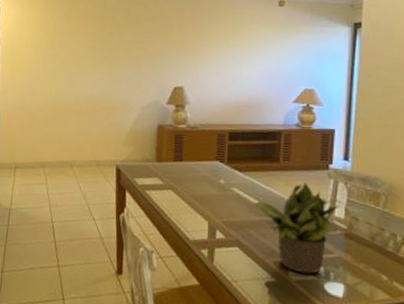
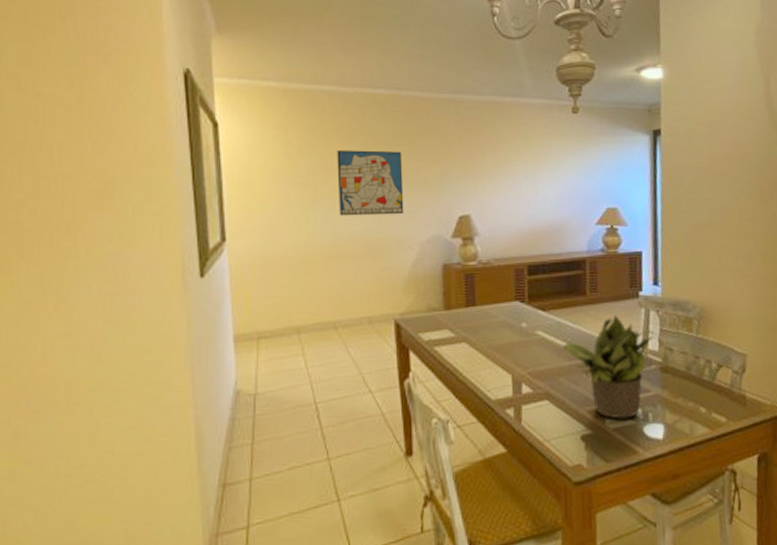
wall art: none [81,30,132,83] -> present [336,150,404,216]

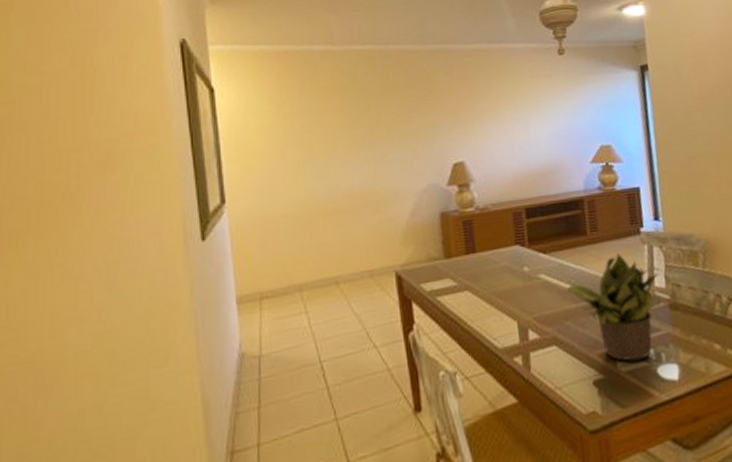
wall art: present [336,150,404,216] -> none [329,104,399,171]

